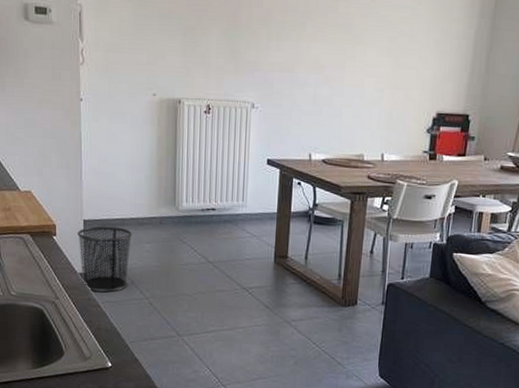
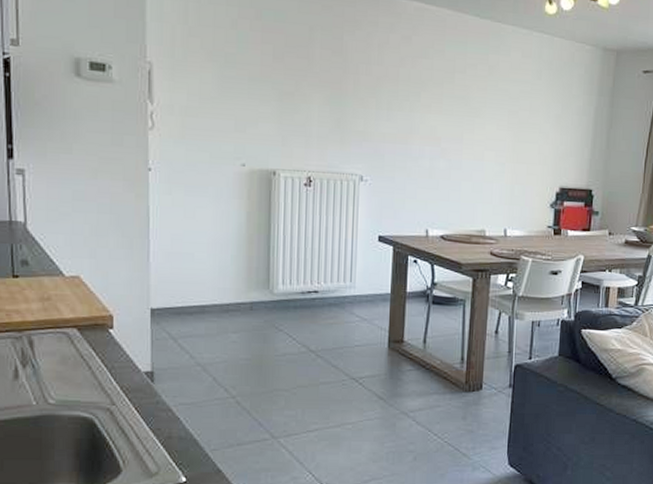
waste bin: present [78,226,133,293] -> none [143,315,215,393]

